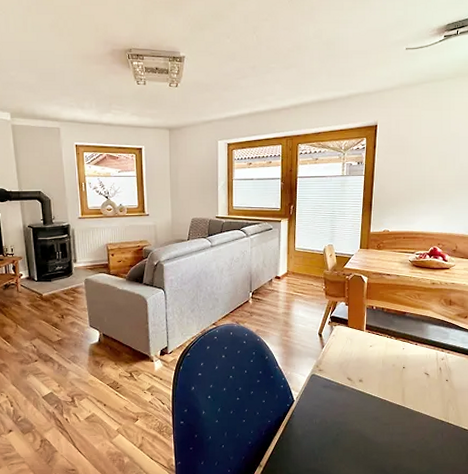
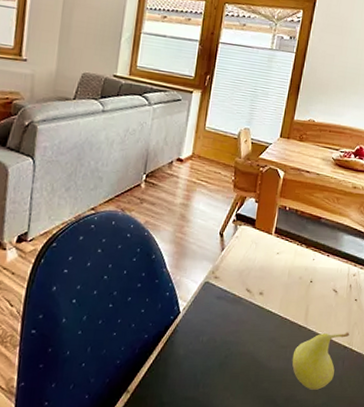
fruit: none [395,408,445,459] -> present [292,332,350,390]

